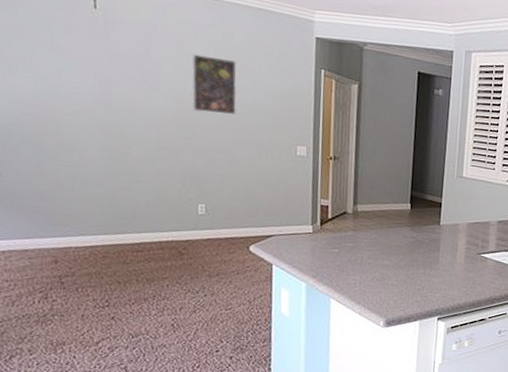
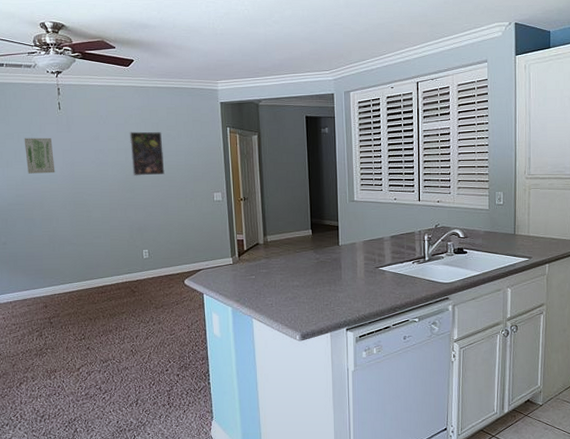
wall art: none [38,38,83,91] -> present [24,137,55,174]

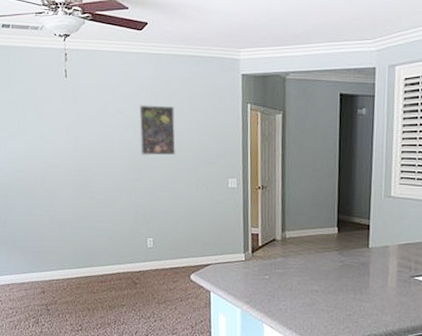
wall art: present [24,137,55,174] -> none [28,108,59,148]

